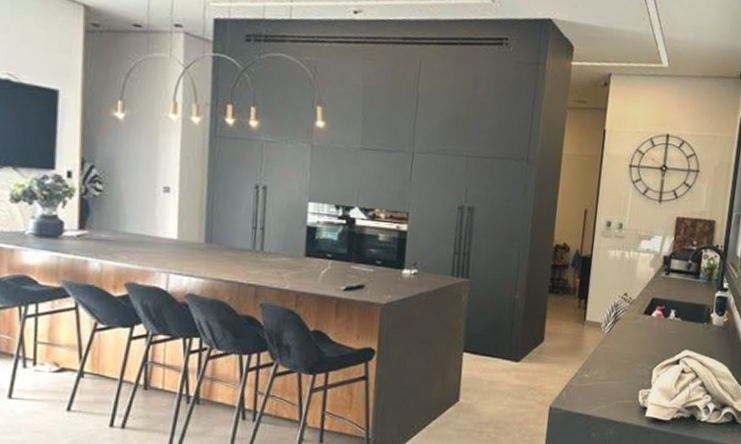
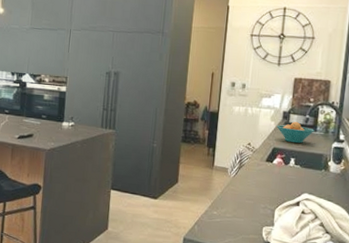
fruit bowl: none [656,268,697,292] -> present [276,122,314,143]

